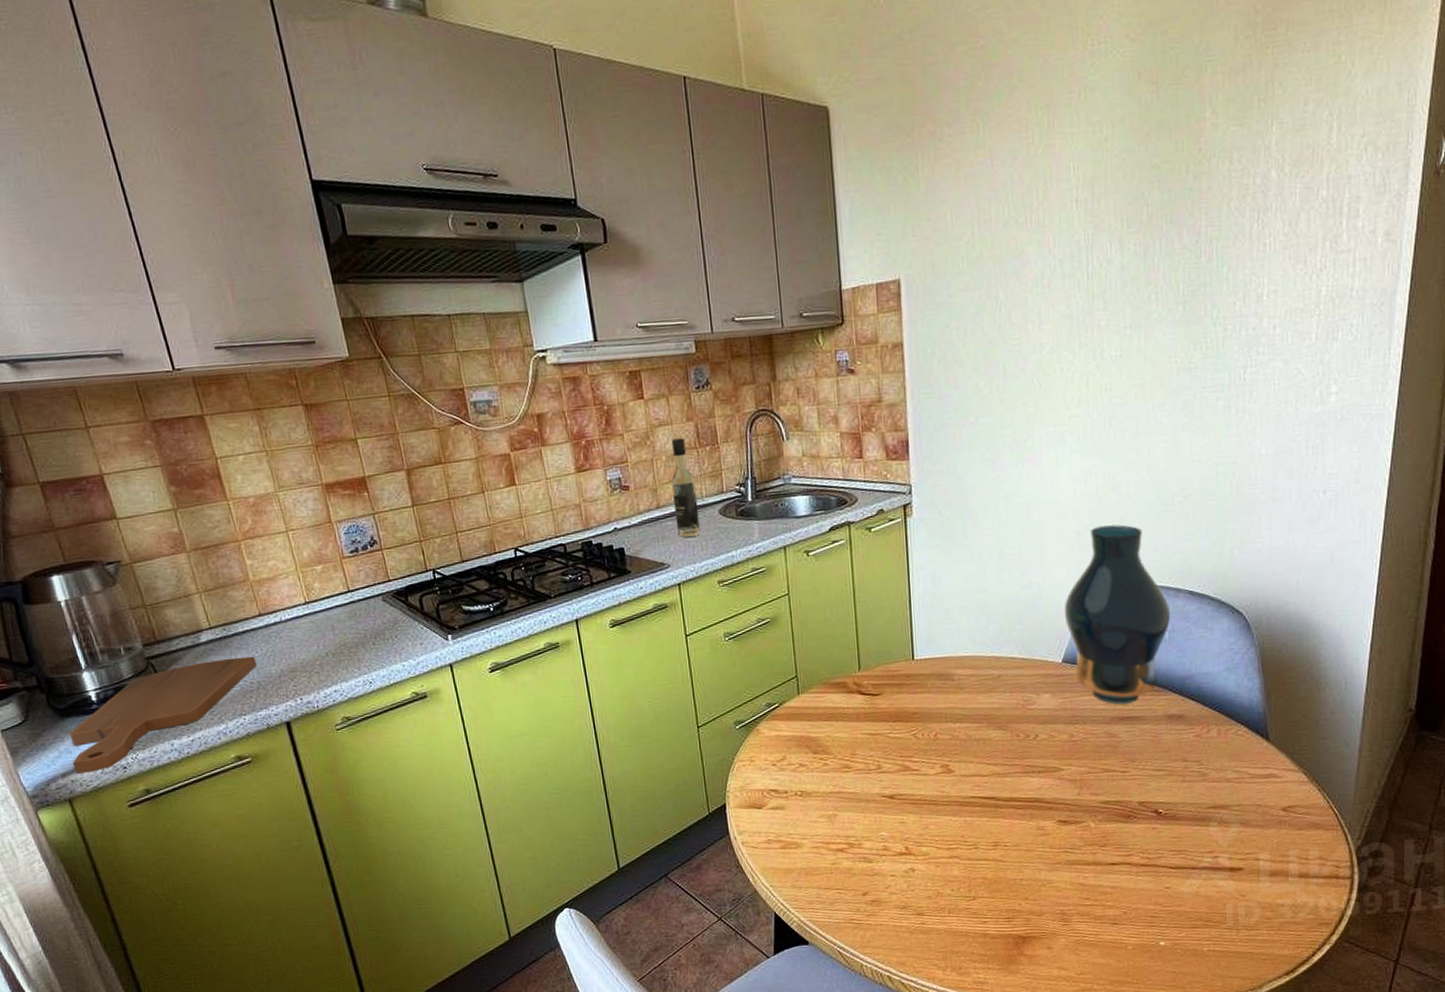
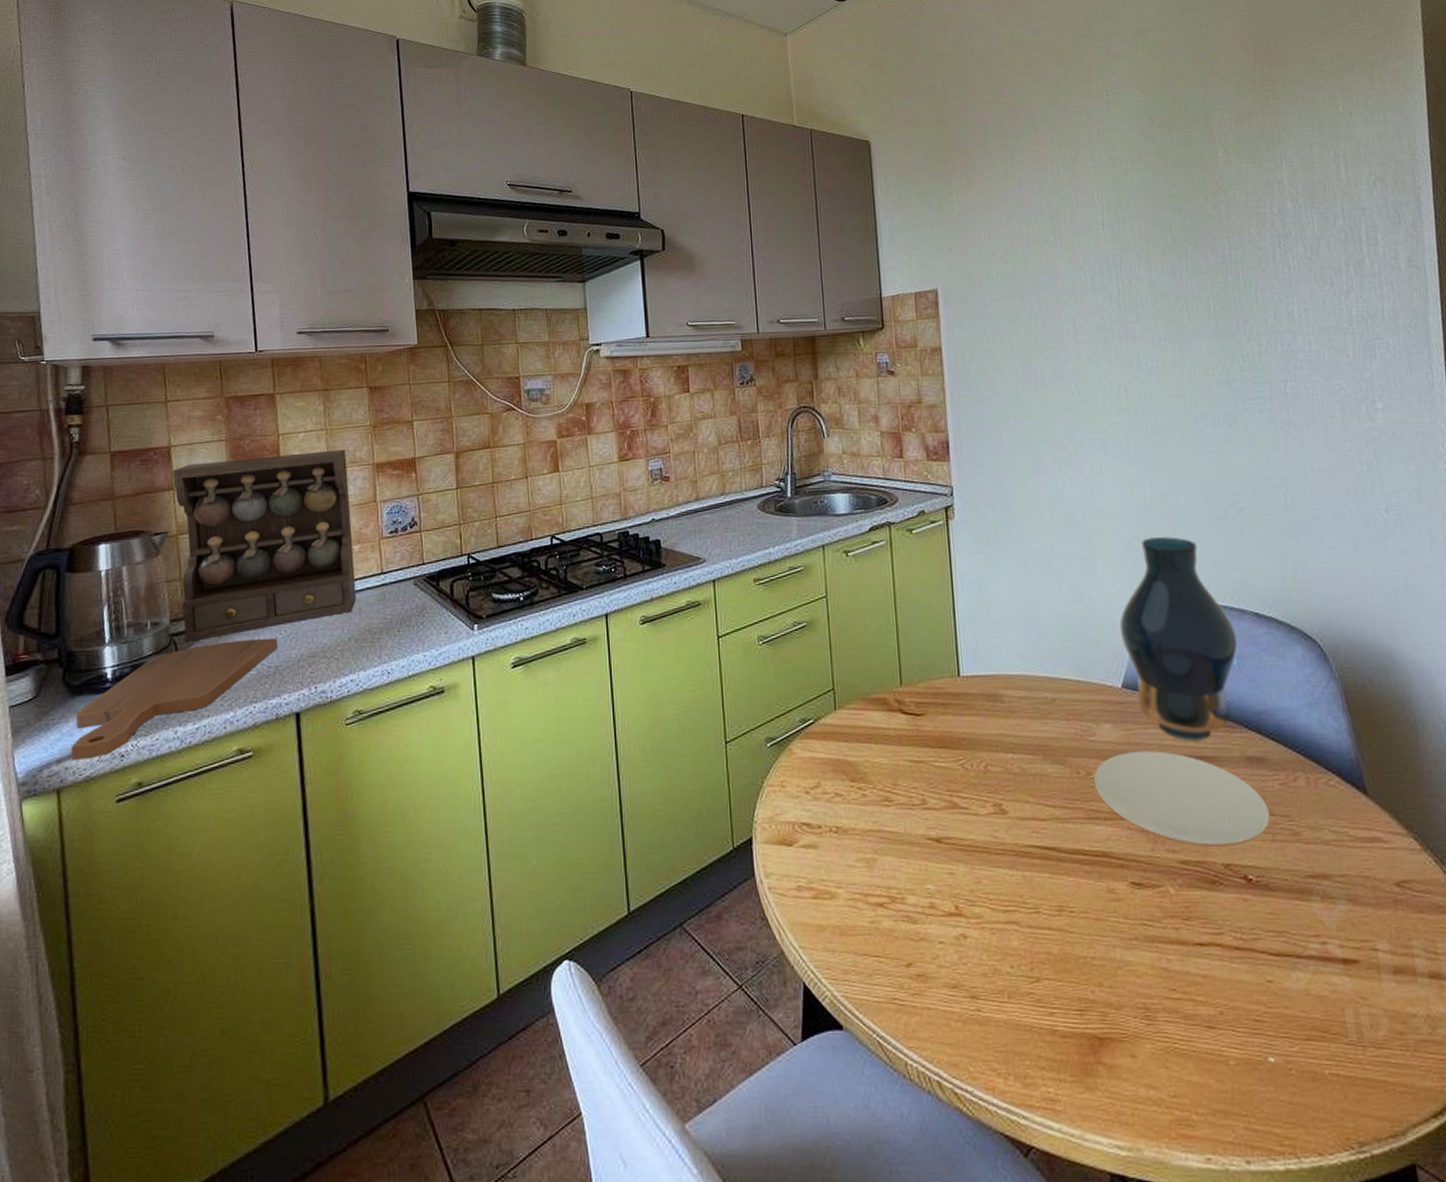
spice rack: none [111,471,328,664] -> present [173,449,357,642]
bottle: present [672,438,700,538] -> none [712,431,738,532]
plate: none [1031,714,1182,790] -> present [1093,750,1270,847]

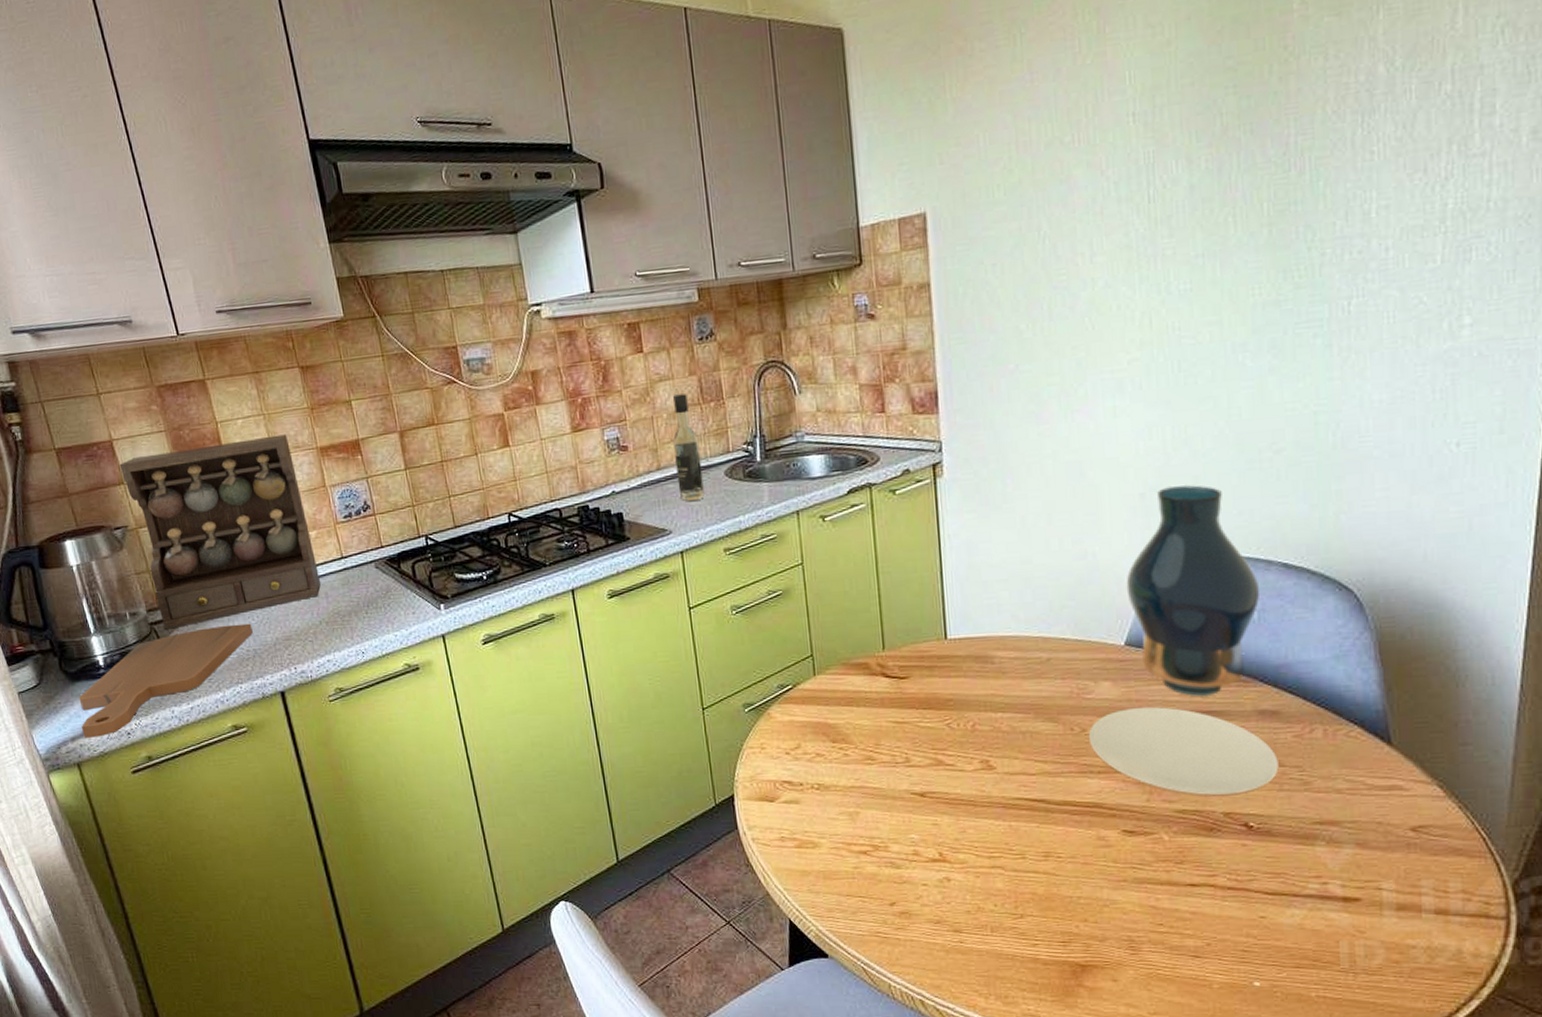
bottle: none [712,431,738,532] -> present [673,393,705,502]

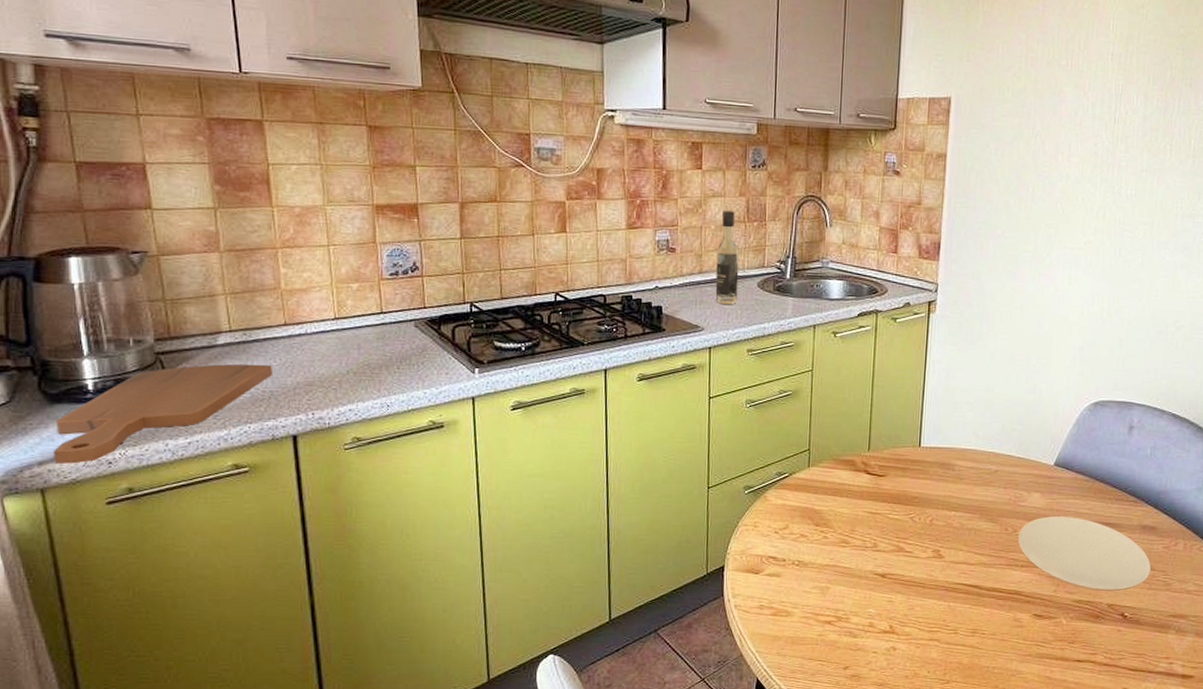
spice rack: present [119,434,322,630] -> none [149,184,355,361]
vase: present [1126,484,1260,696] -> none [1060,344,1154,511]

